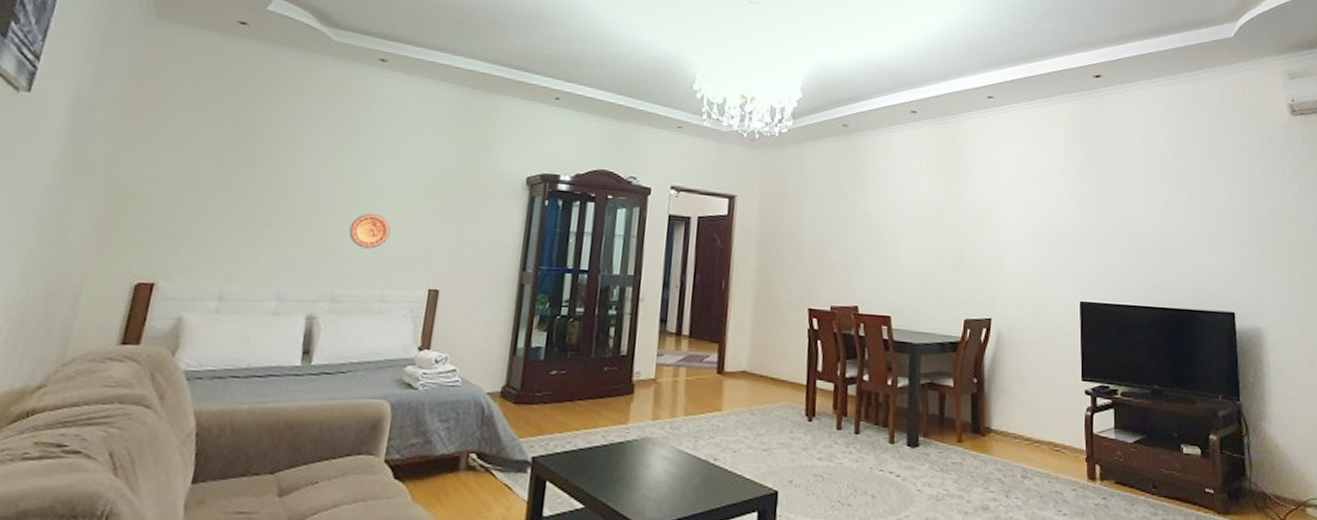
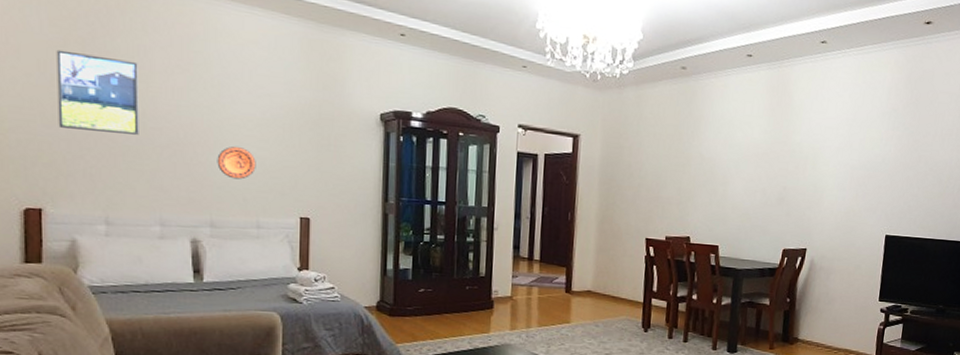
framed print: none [192,119,287,203] -> present [56,49,139,135]

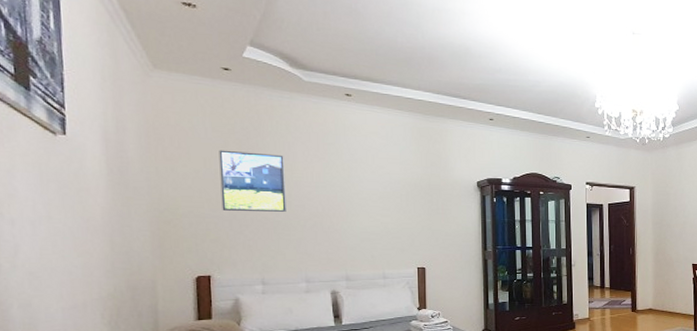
decorative plate: present [217,146,256,180] -> none [349,216,381,241]

